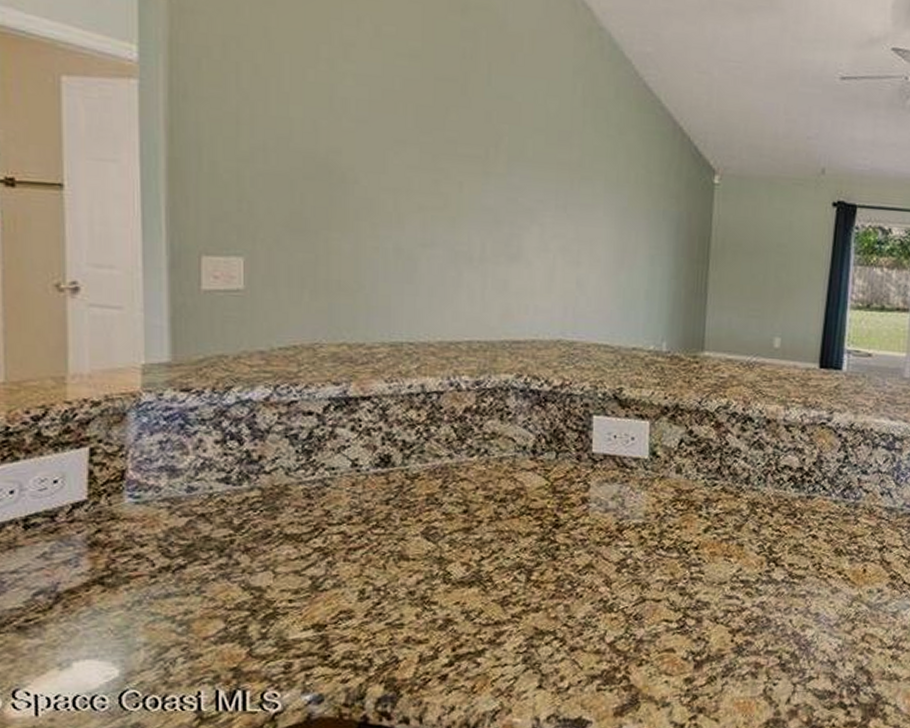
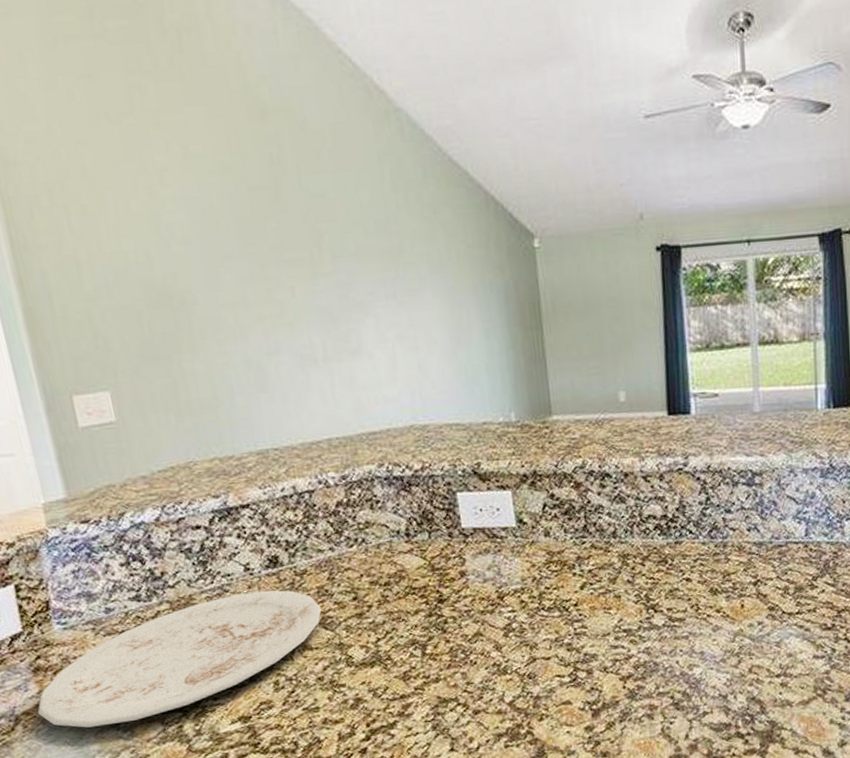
plate: none [84,490,427,616] -> present [37,590,322,728]

